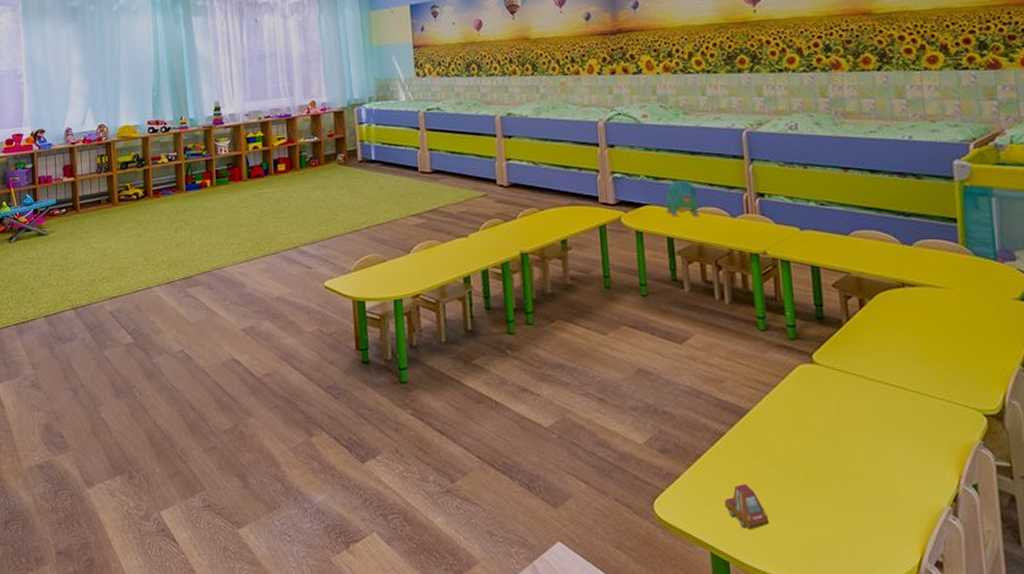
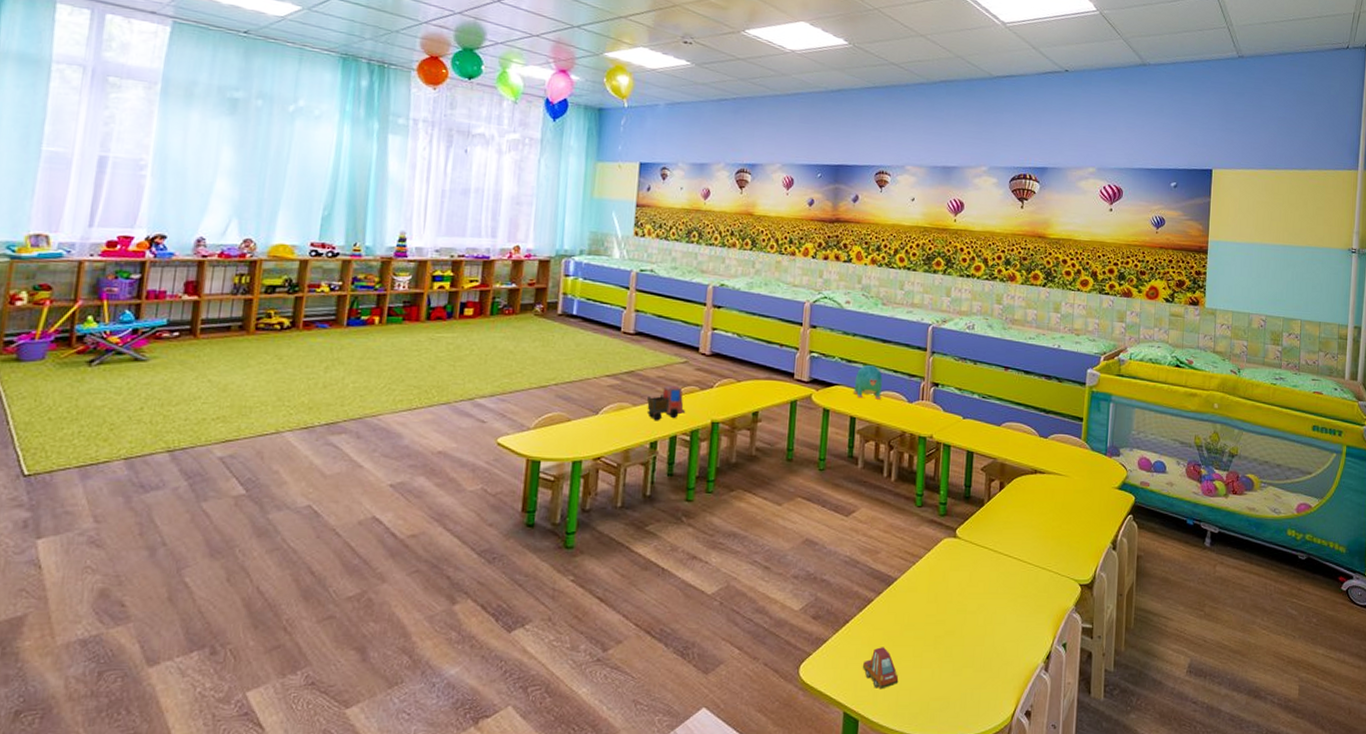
toy truck: none [454,219,494,256] -> present [646,385,686,421]

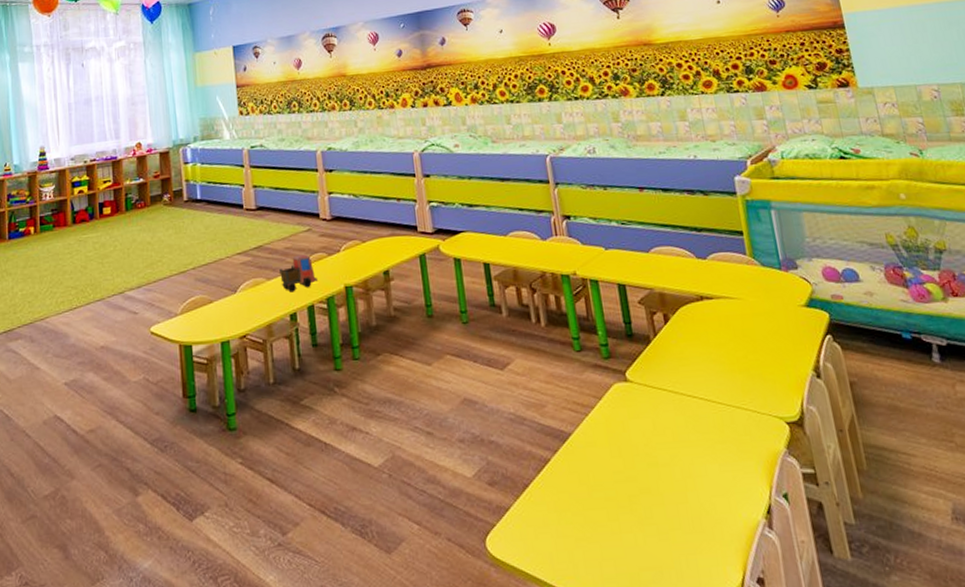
toy animal: present [852,365,883,400] -> none [480,207,512,243]
toy car: present [862,647,899,690] -> none [553,512,599,561]

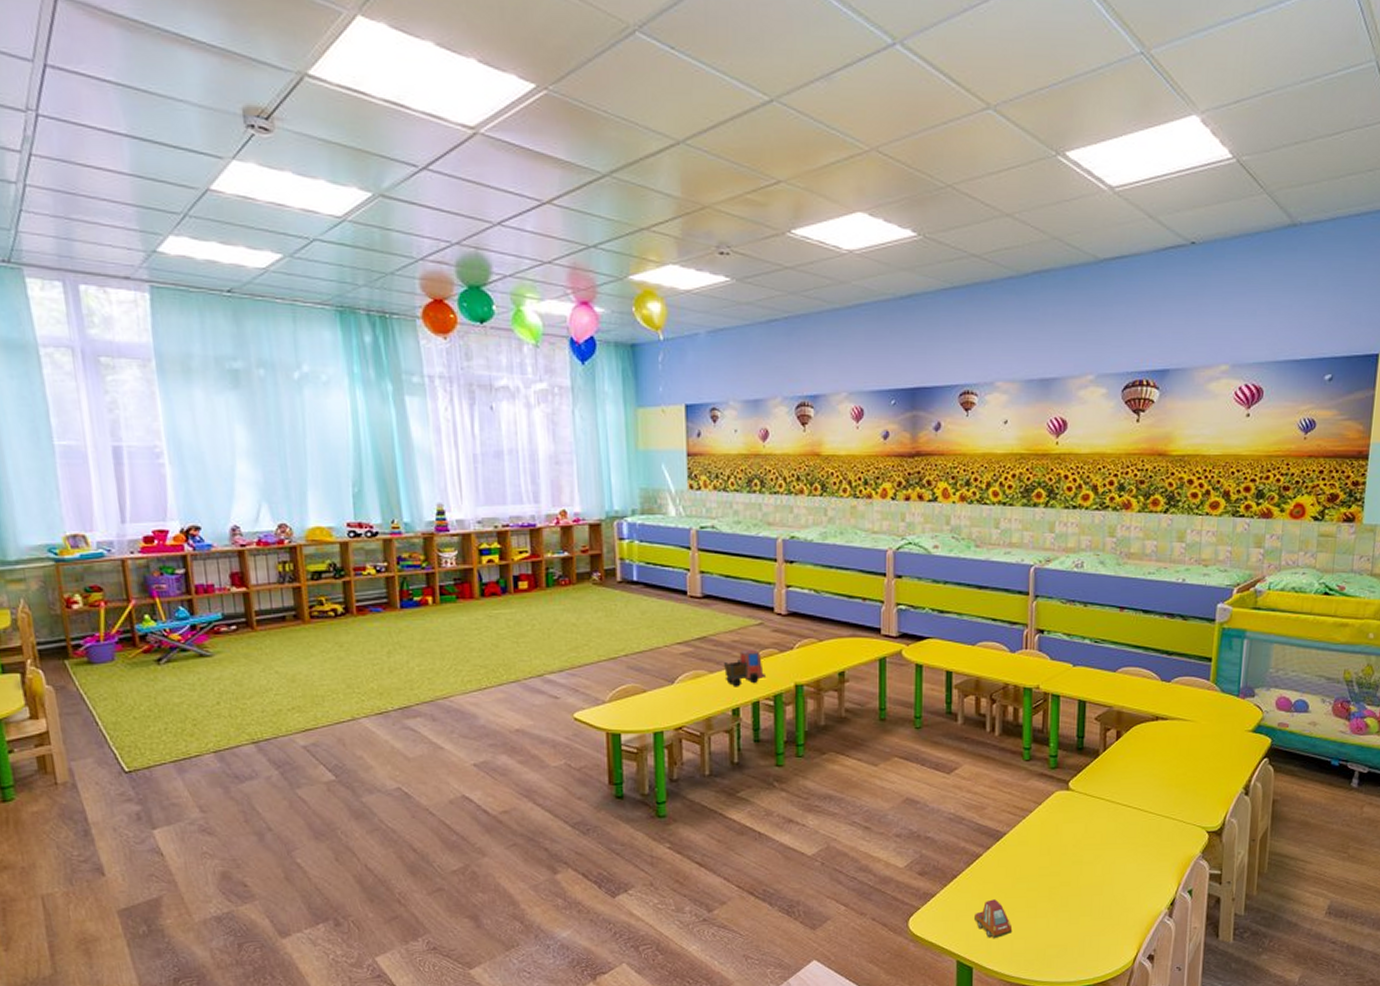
toy car: none [553,512,599,561] -> present [973,899,1013,939]

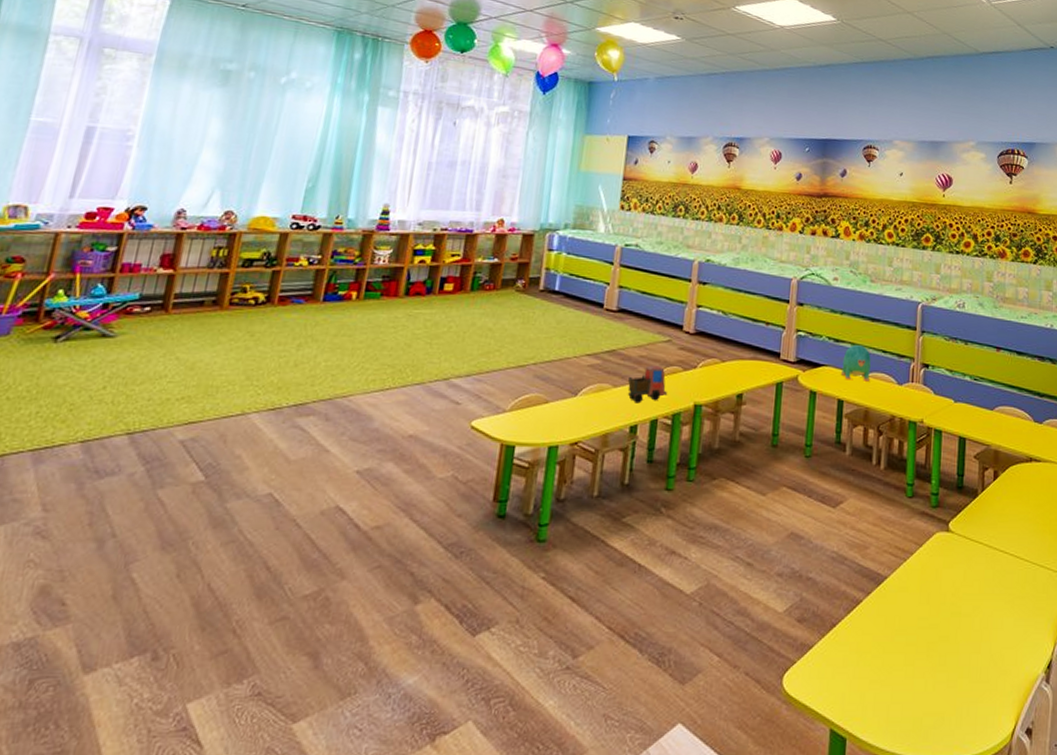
toy animal: none [947,615,980,651] -> present [840,345,871,381]
toy car: present [973,899,1013,939] -> none [850,654,890,703]

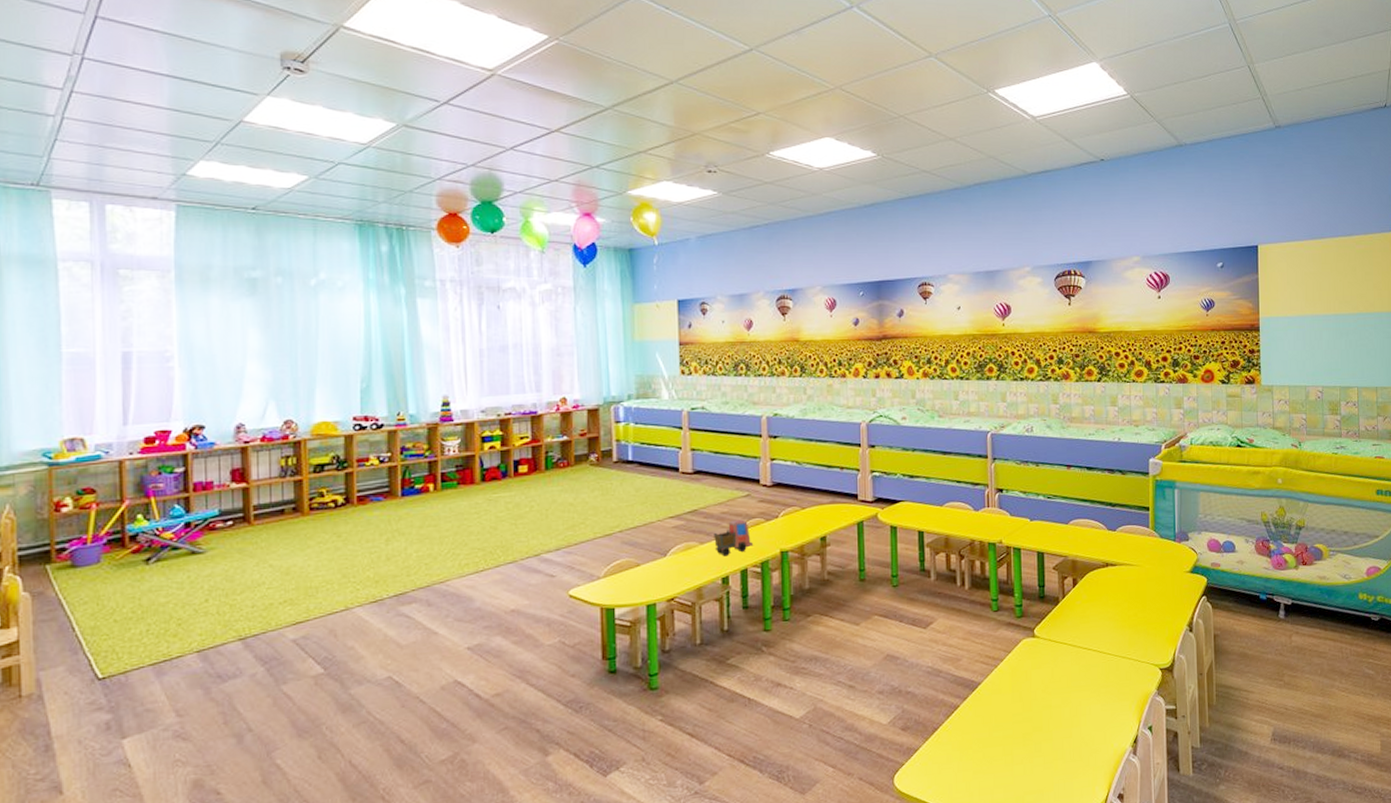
toy animal: present [840,345,871,381] -> none [918,478,947,512]

